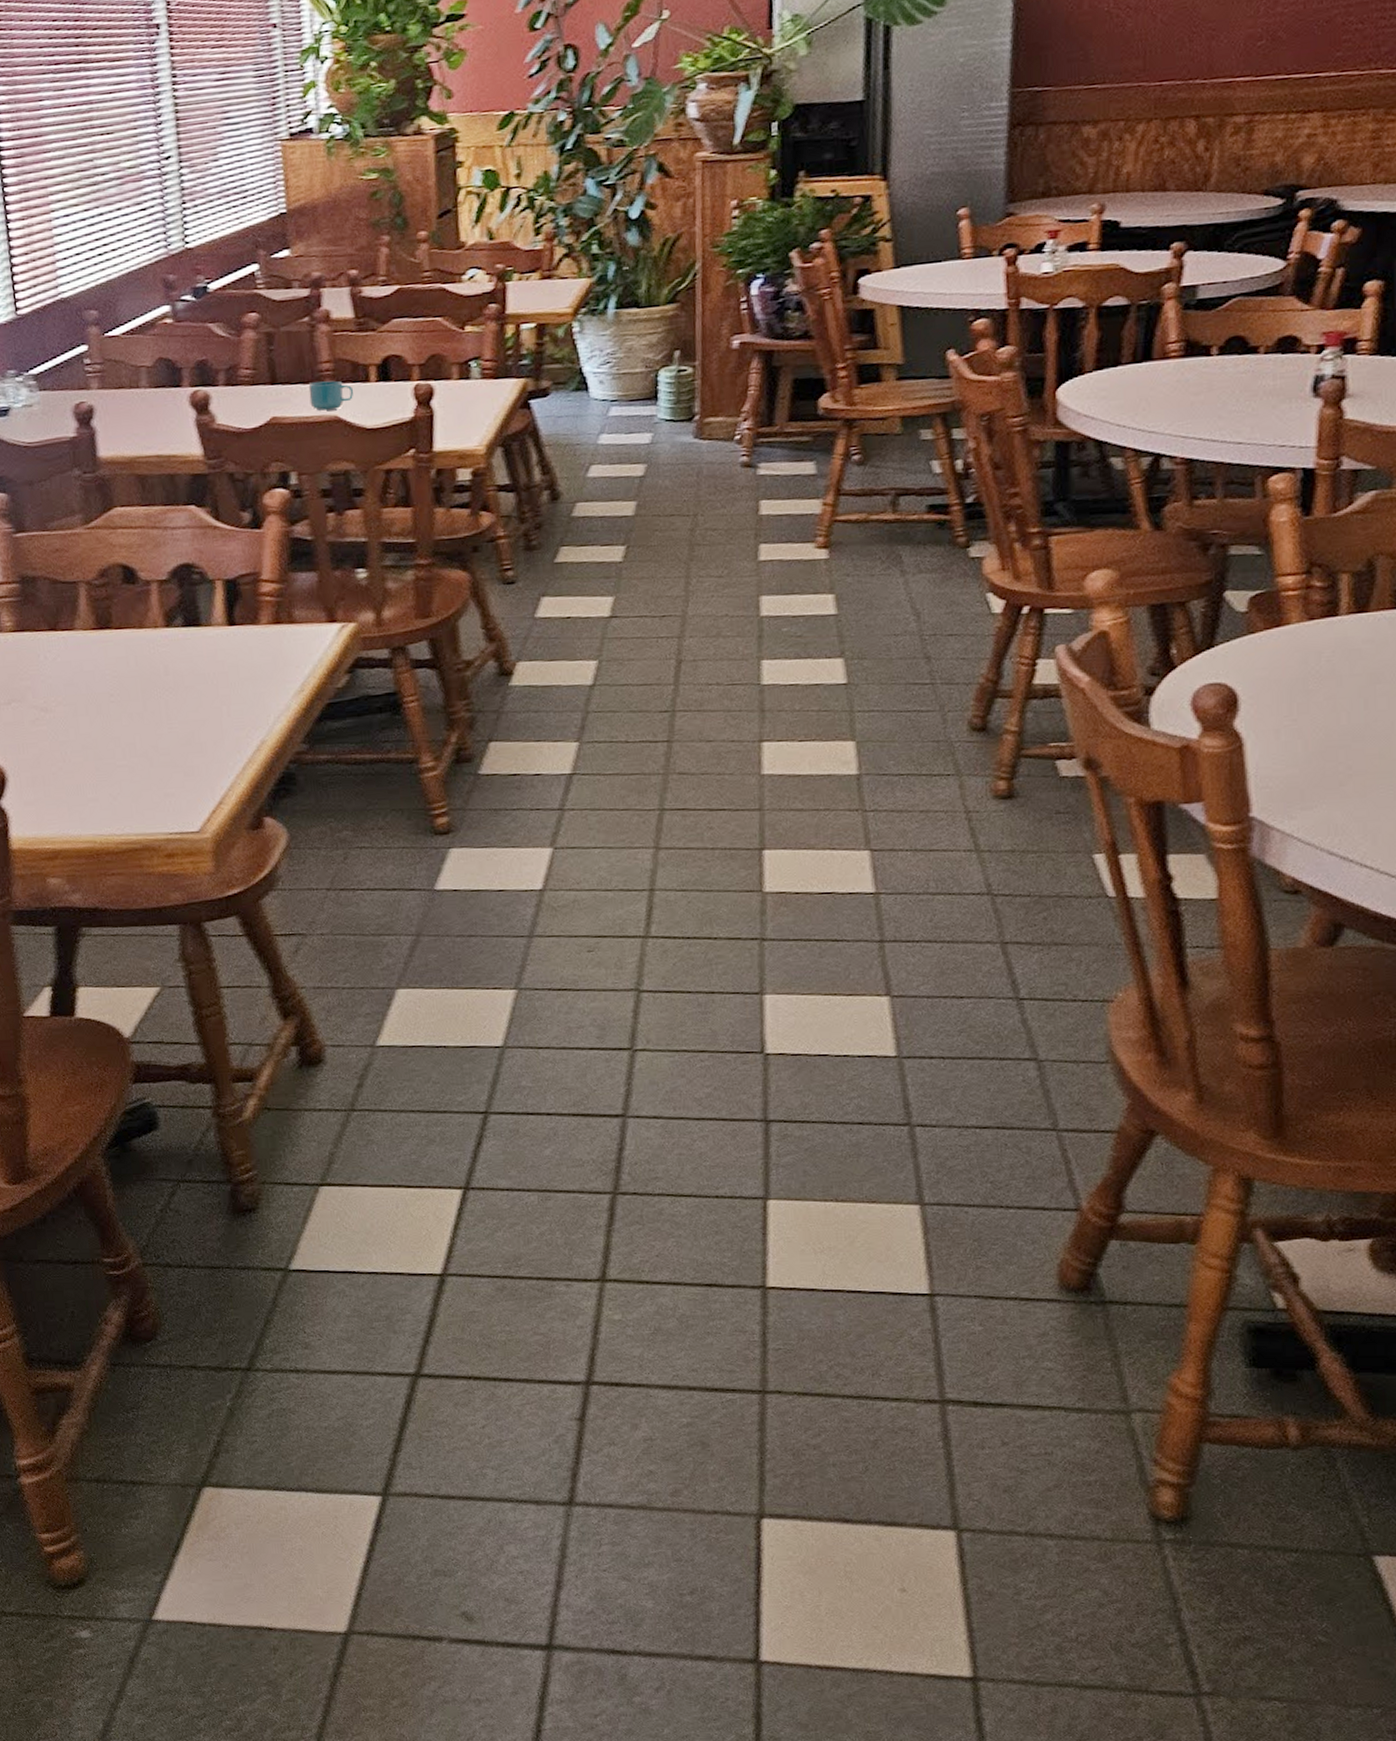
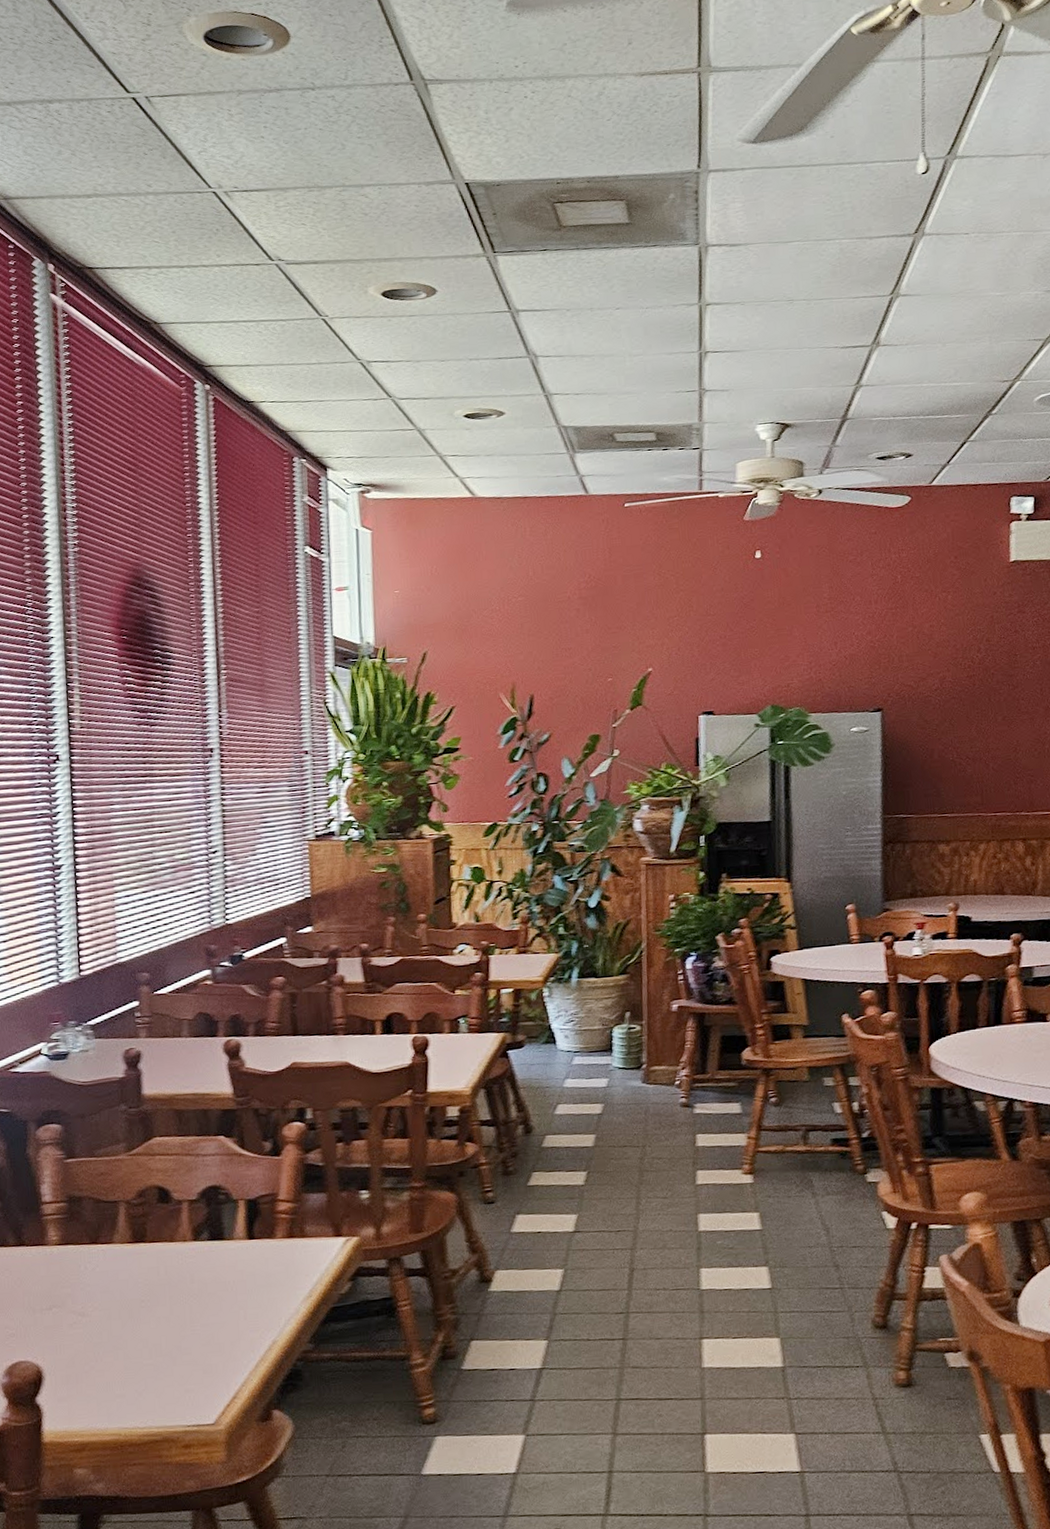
cup: present [308,380,353,411] -> none [324,1033,362,1058]

